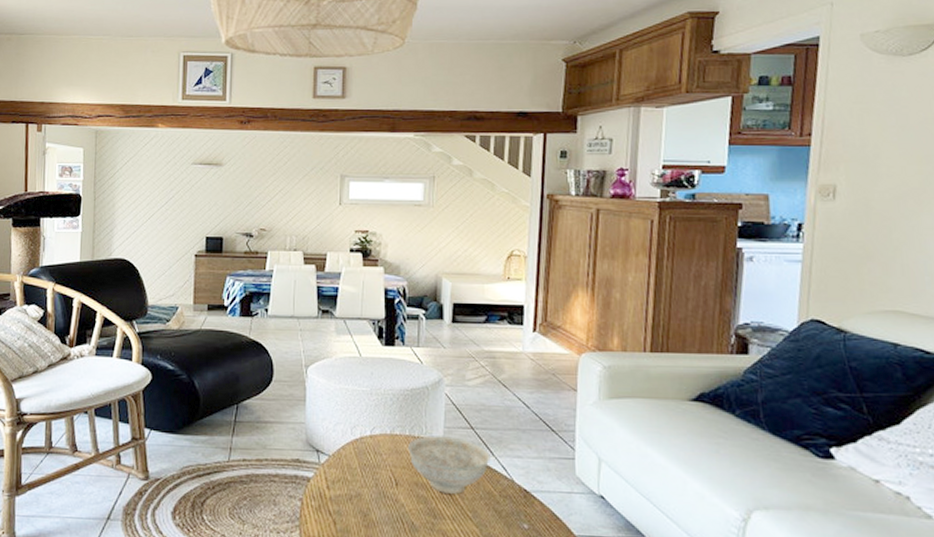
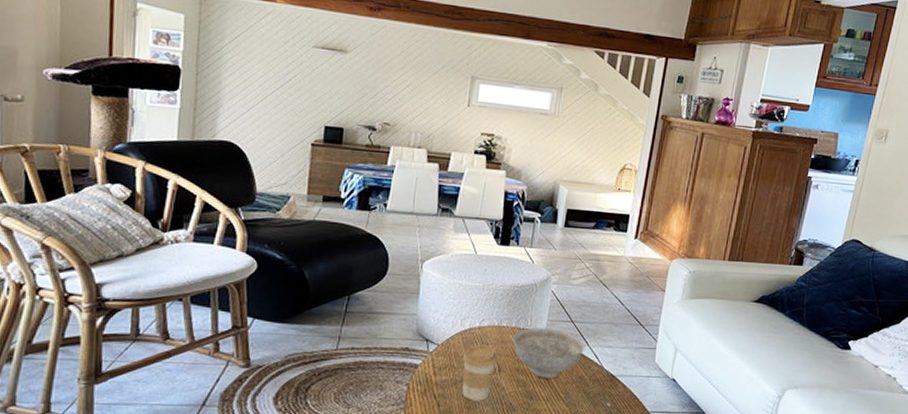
coffee cup: none [355,455,395,520] -> present [462,344,499,401]

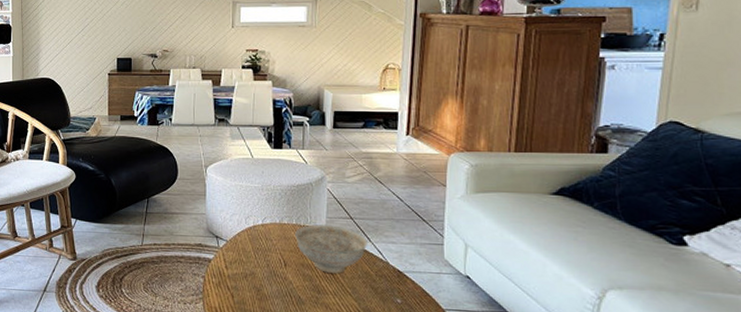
coffee cup: present [462,344,499,401] -> none [250,240,284,294]

